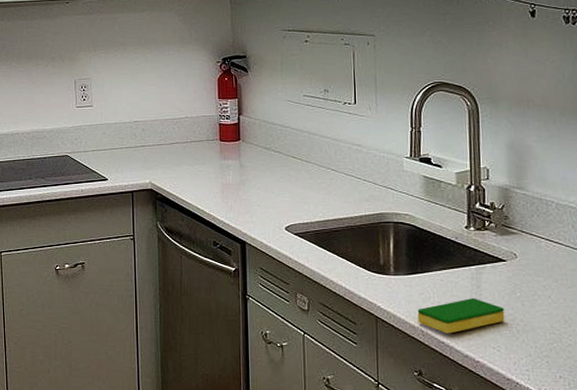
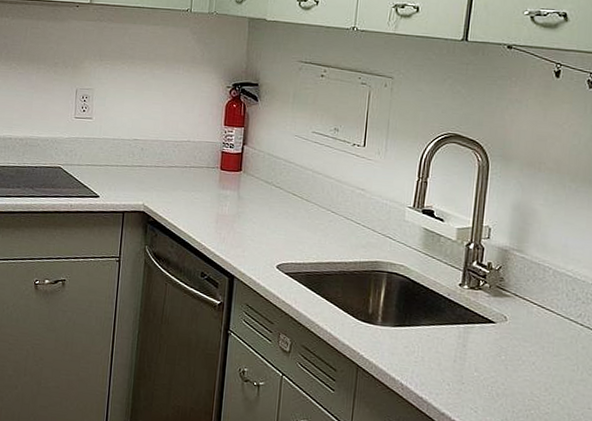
dish sponge: present [417,297,505,334] -> none [399,356,487,390]

